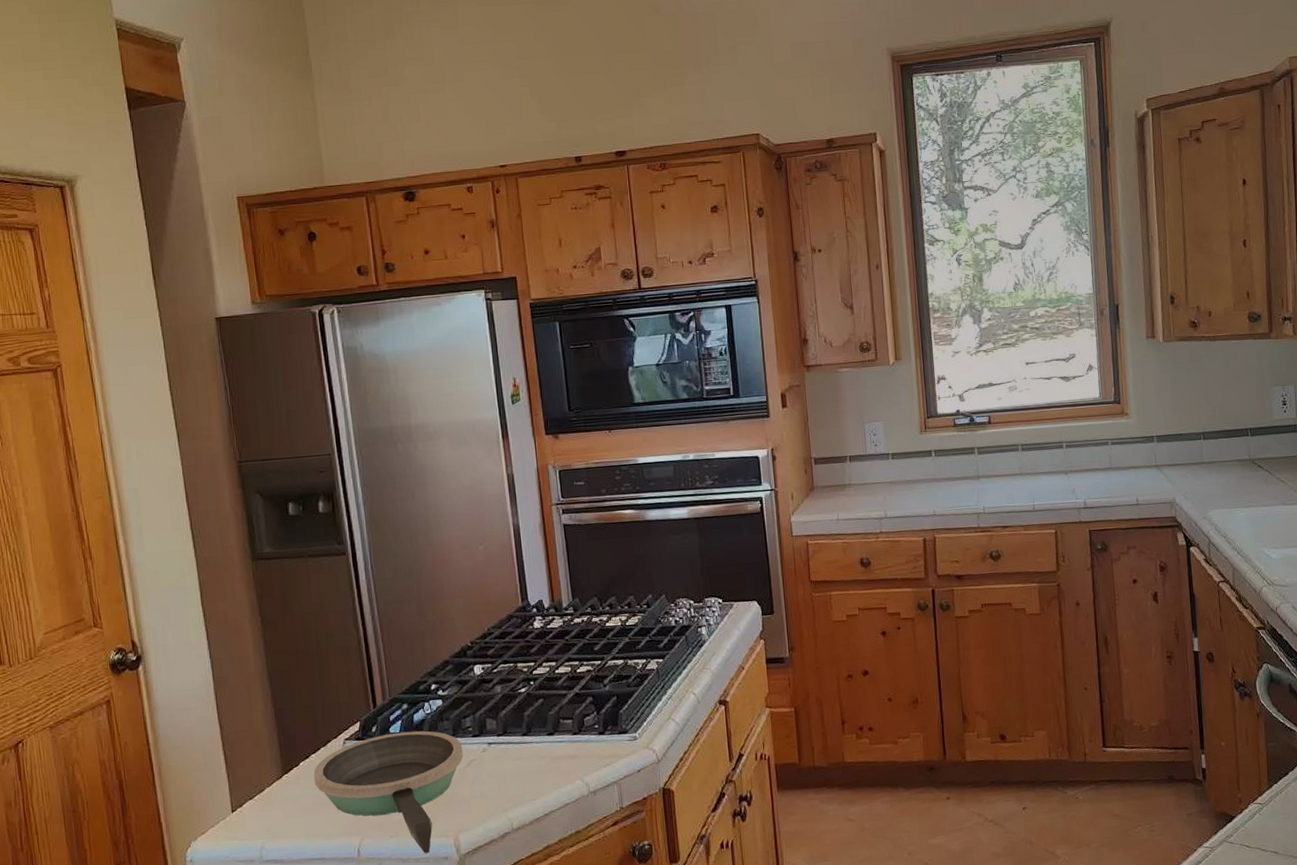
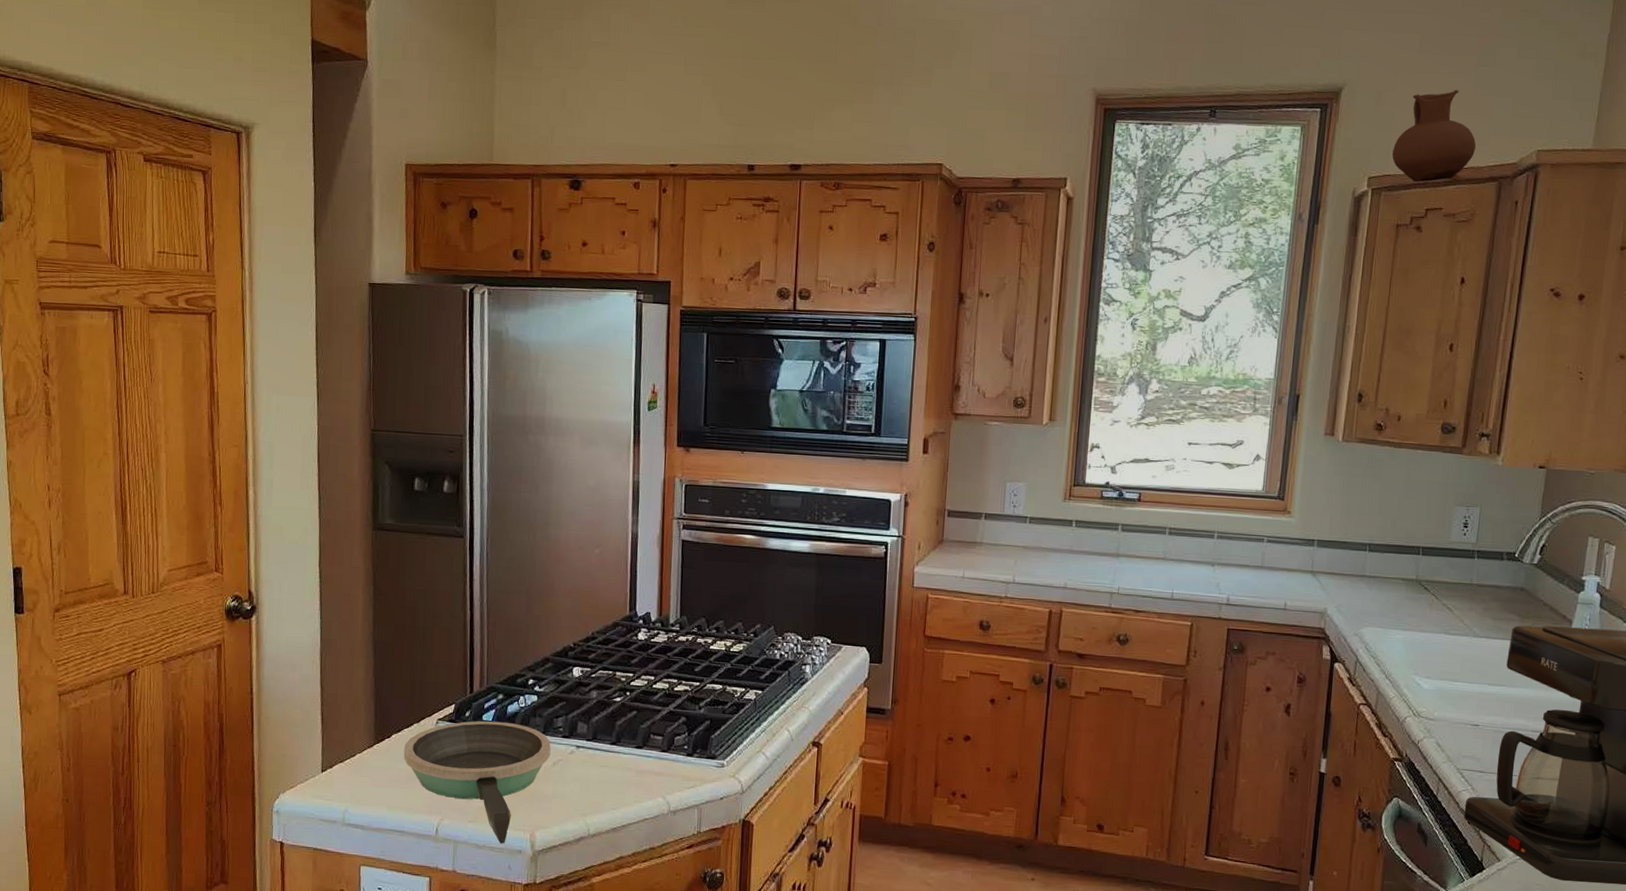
ceramic jug: none [1164,12,1236,99] -> present [1392,90,1477,183]

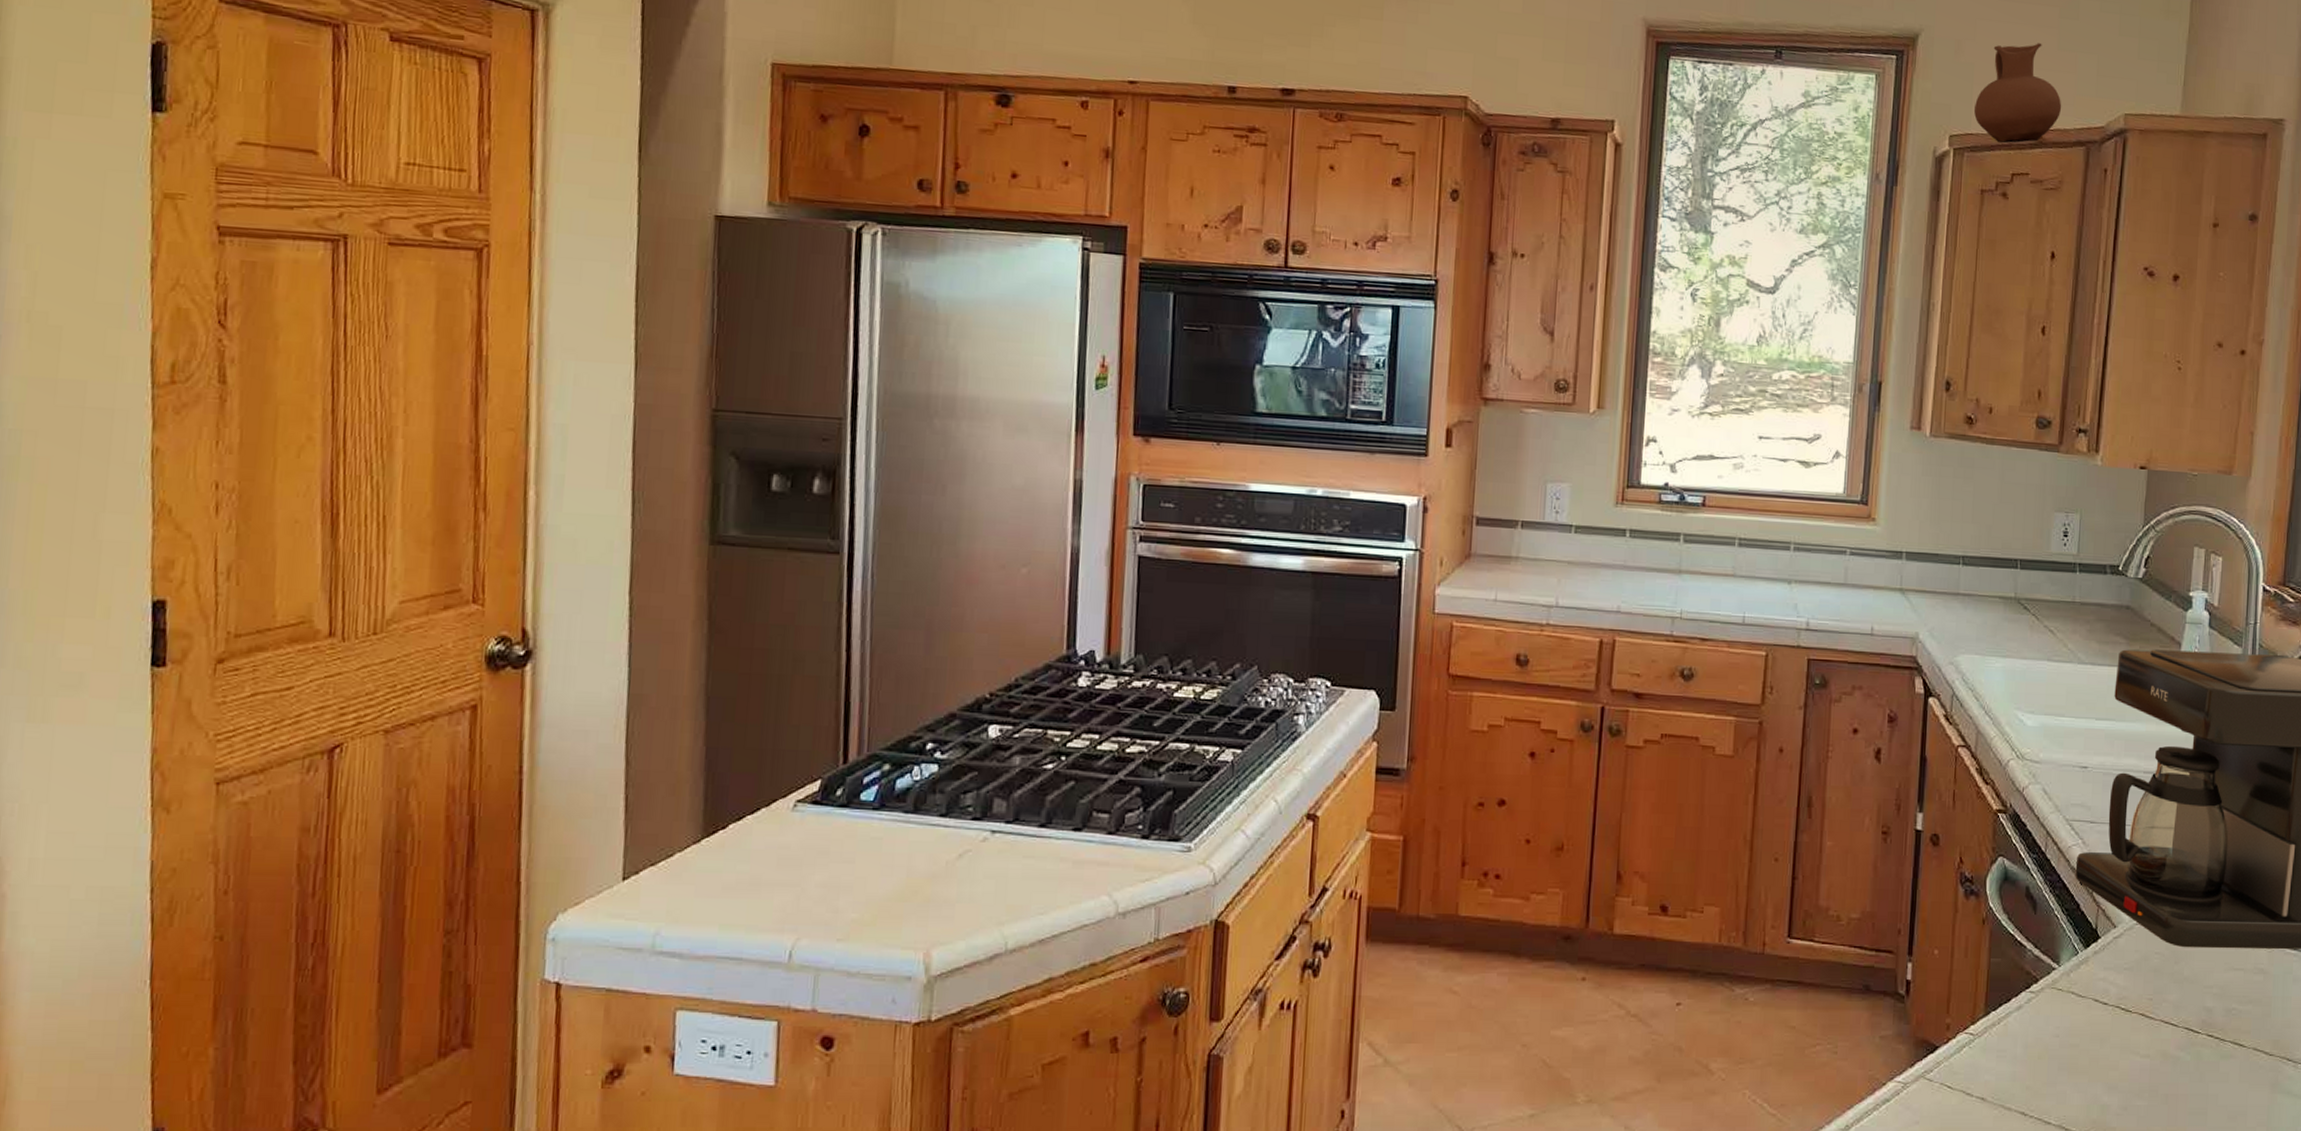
frying pan: present [403,720,551,844] -> none [744,800,956,969]

